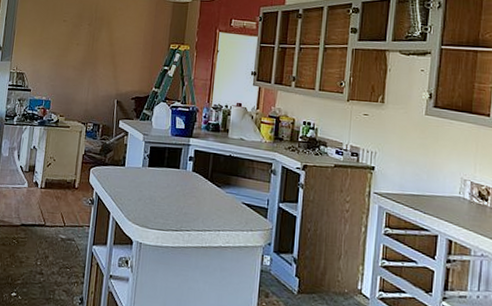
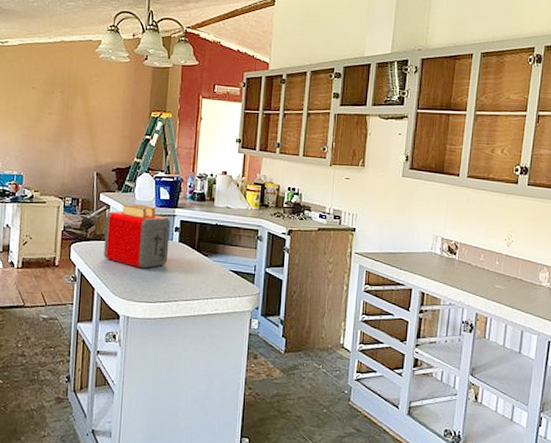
toaster: none [120,131,185,196] -> present [104,204,170,269]

